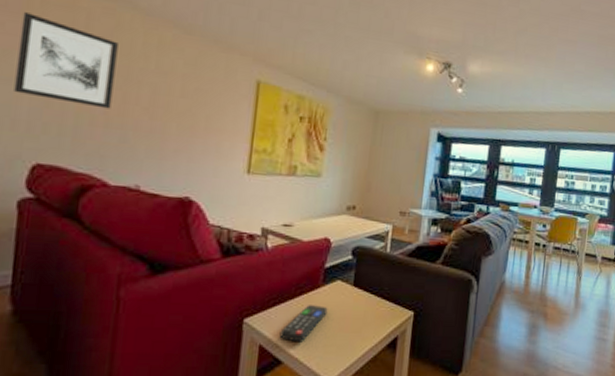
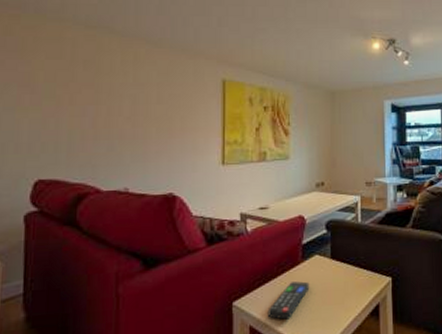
wall art: present [14,12,118,109] -> none [15,49,100,123]

